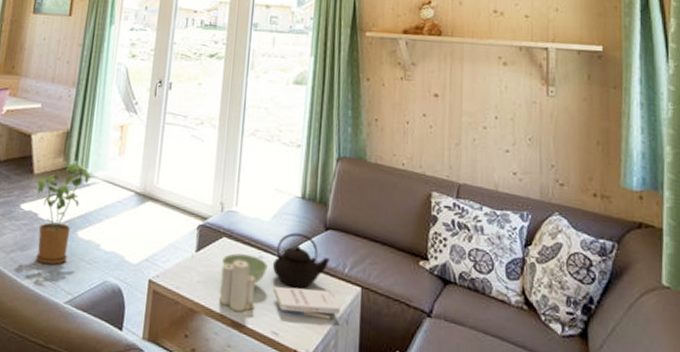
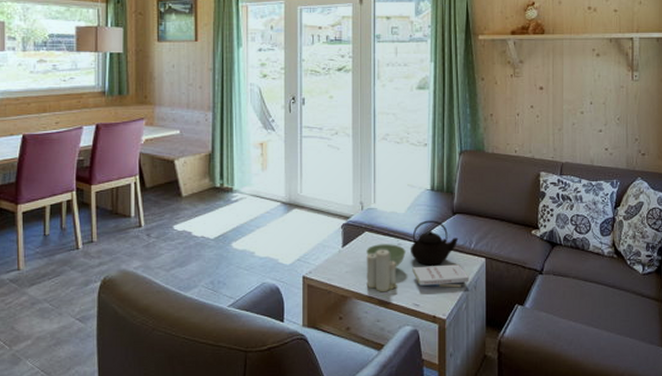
house plant: present [36,163,95,265] -> none [186,182,241,276]

